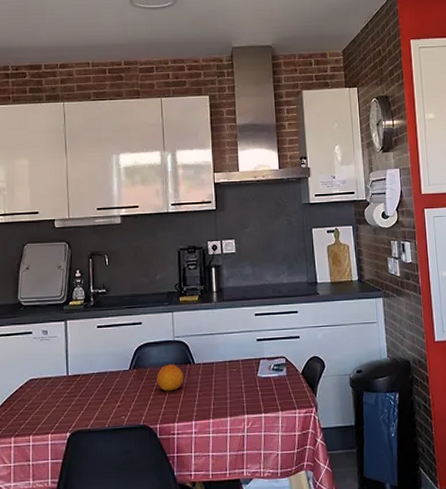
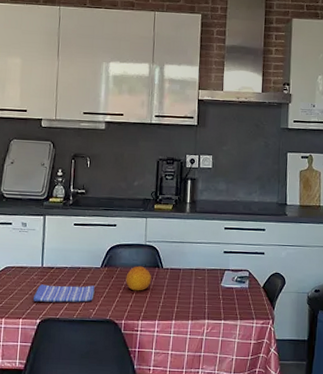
dish towel: none [60,390,125,414] -> present [32,284,95,303]

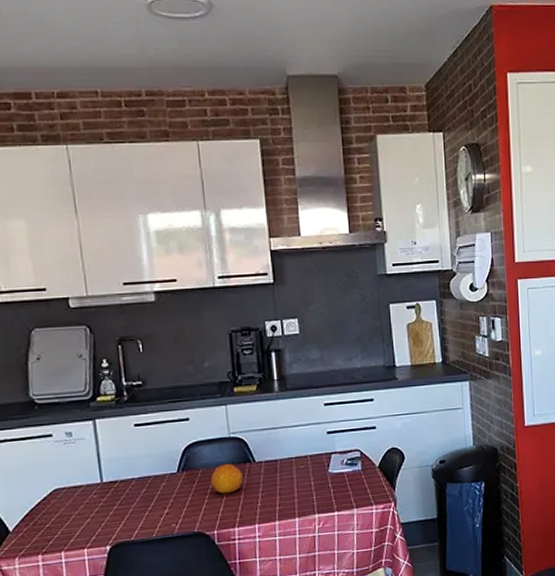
dish towel: present [32,284,95,303] -> none [96,495,175,525]

